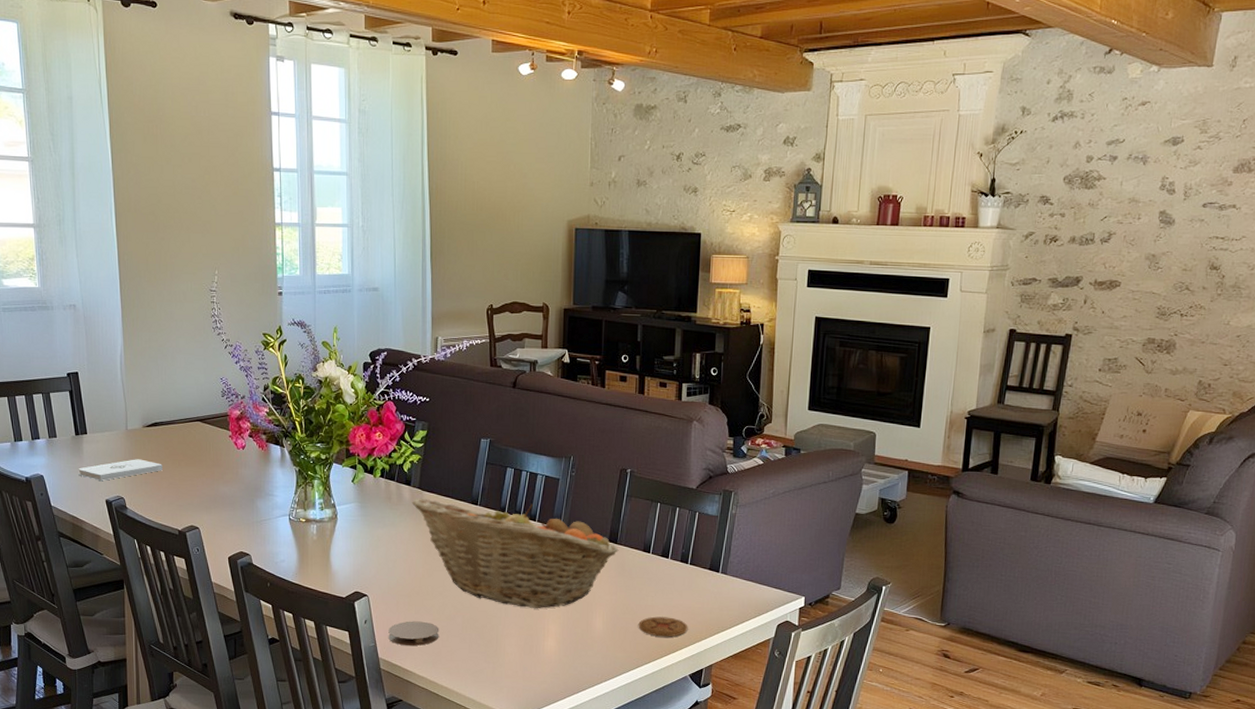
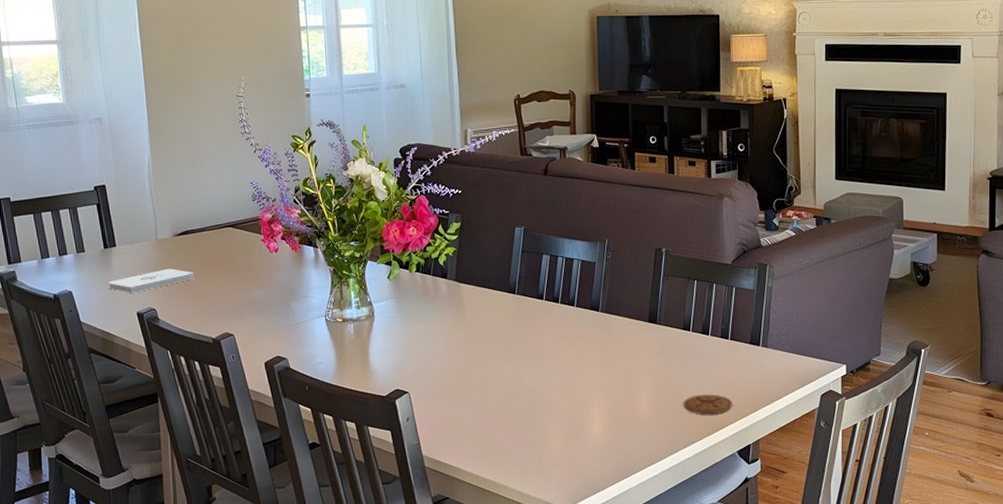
coaster: present [388,621,439,646] -> none [431,415,483,442]
fruit basket: present [412,498,619,608] -> none [449,288,659,394]

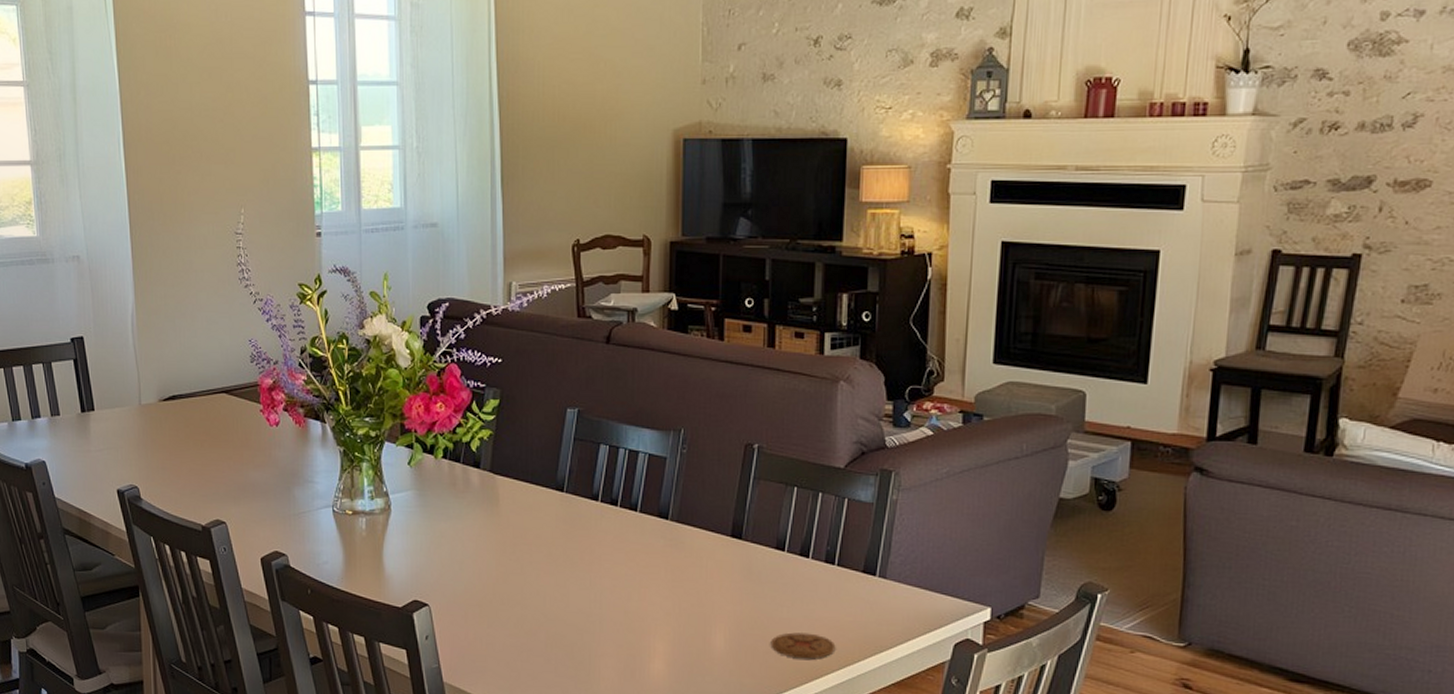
notepad: present [108,269,194,293] -> none [85,440,182,466]

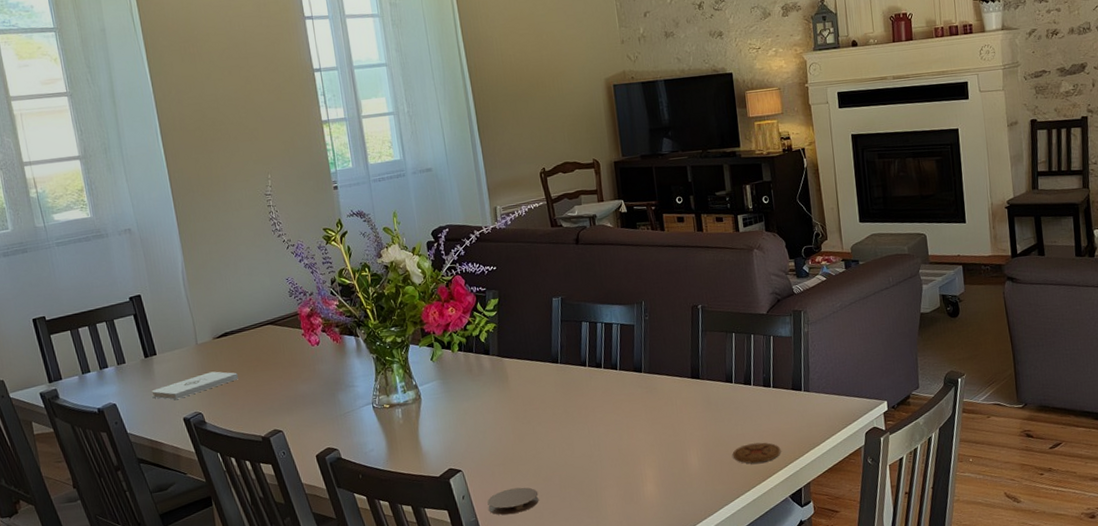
notepad: none [85,440,182,466] -> present [151,371,238,400]
coaster: none [455,636,518,669] -> present [487,487,539,515]

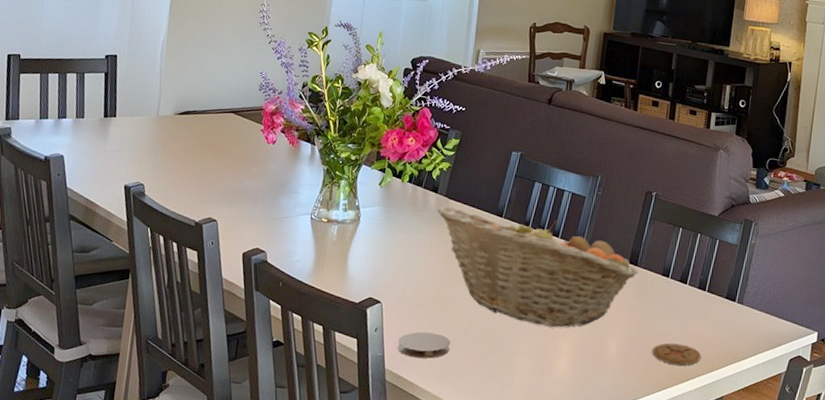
notepad: present [151,371,238,400] -> none [100,146,189,166]
fruit basket: none [493,353,702,457] -> present [437,206,638,327]

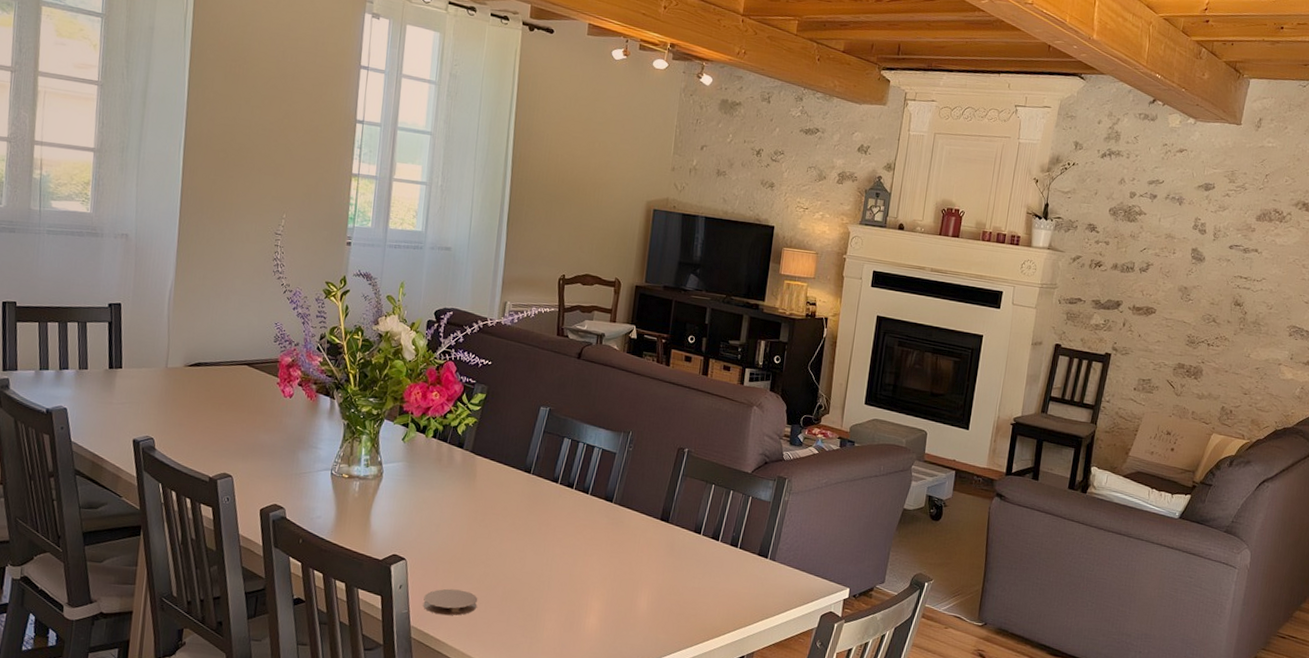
fruit basket: present [437,206,638,327] -> none [463,462,670,584]
coaster: present [652,343,702,365] -> none [683,599,733,621]

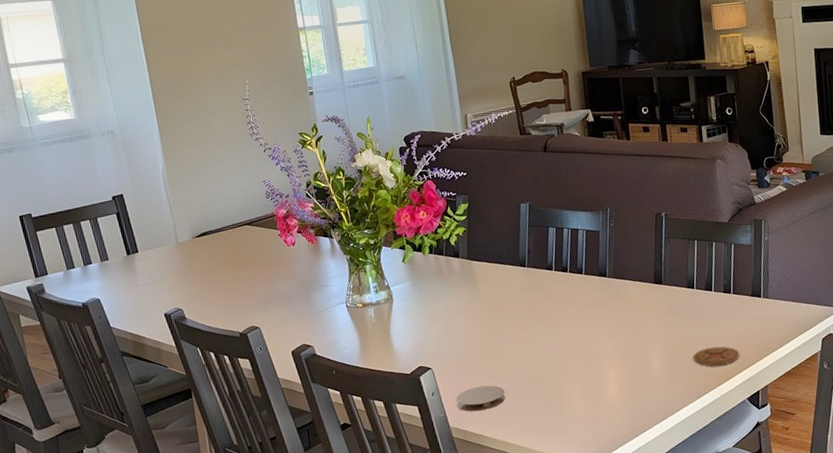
coaster: none [683,599,733,621] -> present [693,346,740,367]

